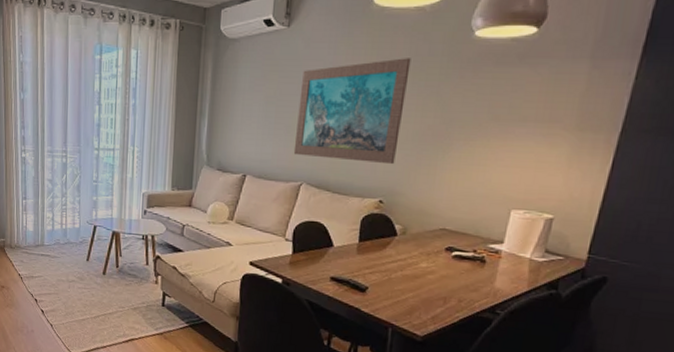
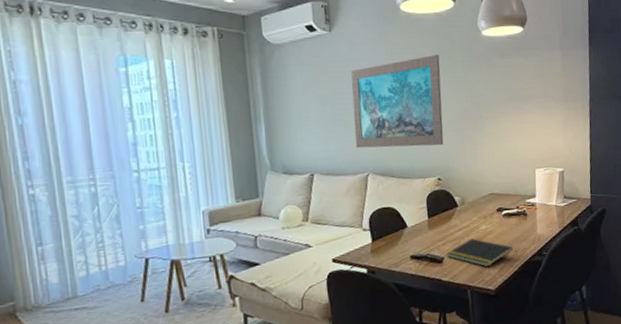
notepad: none [372,274,457,310] -> present [446,238,513,267]

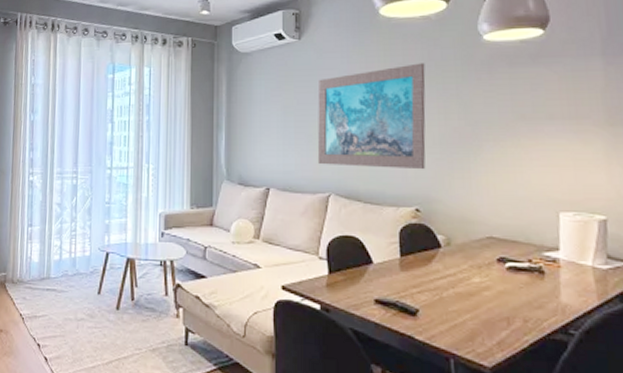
notepad: present [446,238,513,267] -> none [422,292,521,334]

